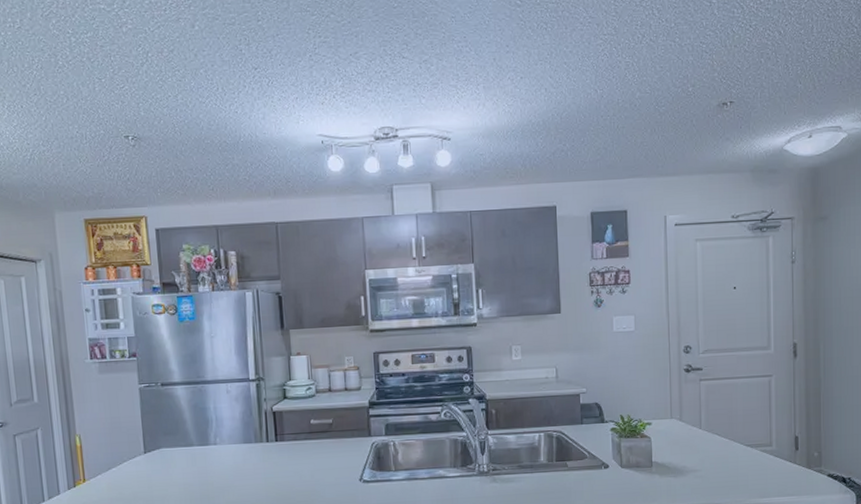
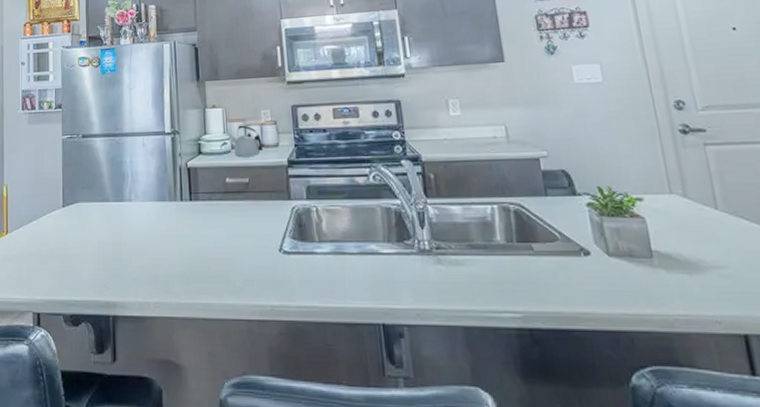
kettle: none [314,371,347,401] -> present [229,125,264,158]

